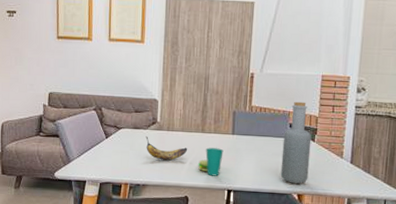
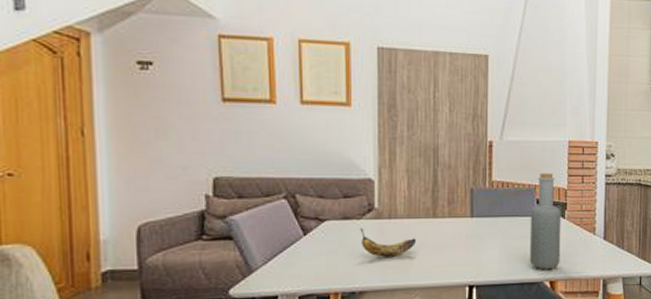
cup: present [197,147,224,176] -> none [430,235,461,271]

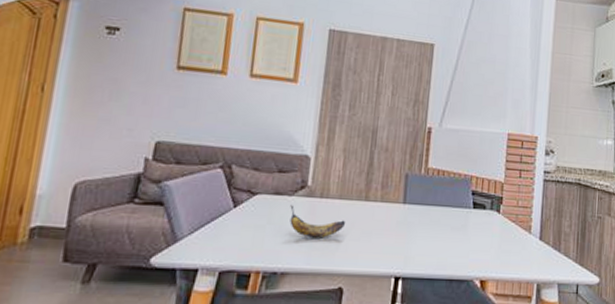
bottle: present [529,173,562,269] -> none [460,163,497,267]

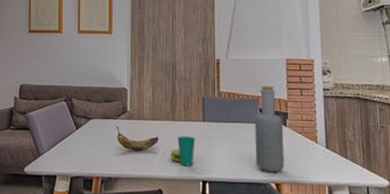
cup: none [357,220,392,259] -> present [169,136,195,167]
bottle: none [460,163,497,267] -> present [254,86,285,172]

